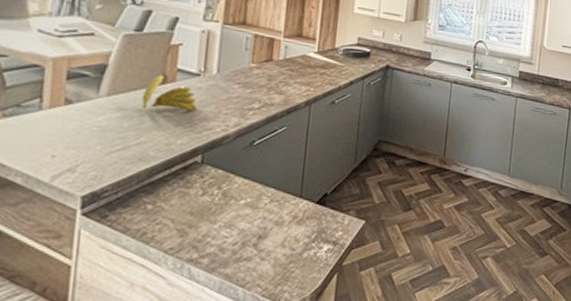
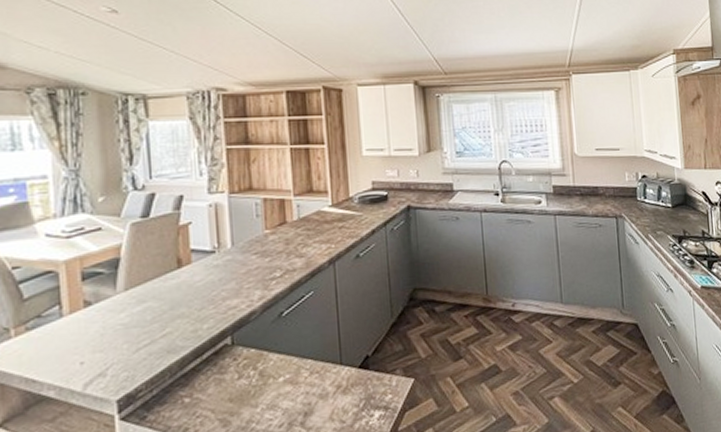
banana: present [141,75,197,111] -> none [159,259,218,298]

